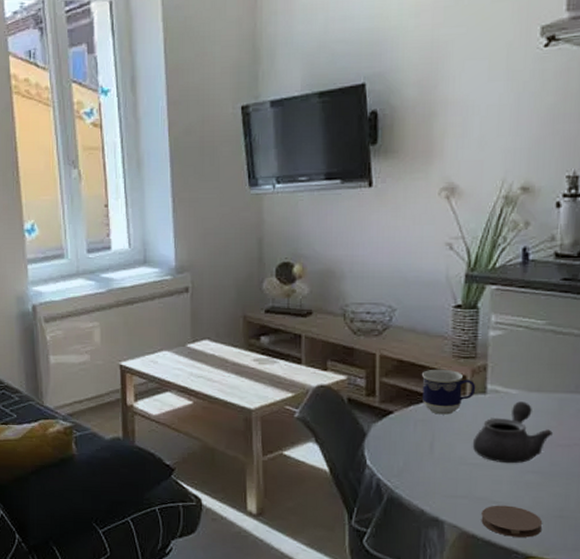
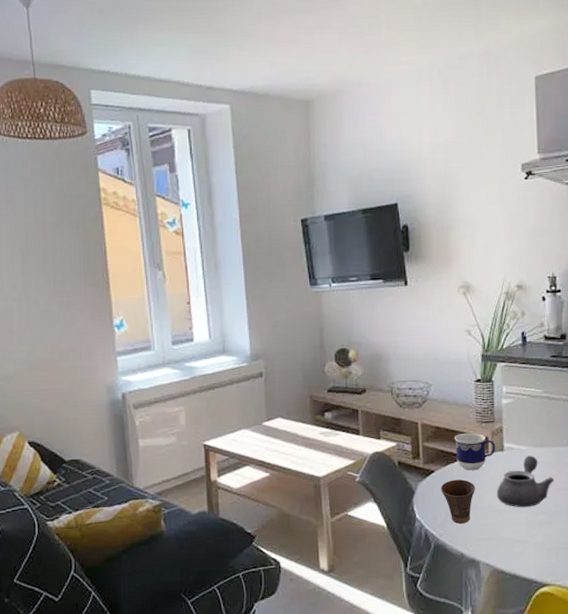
cup: none [399,424,445,476] -> present [440,479,475,524]
coaster: present [481,505,543,538] -> none [507,542,553,569]

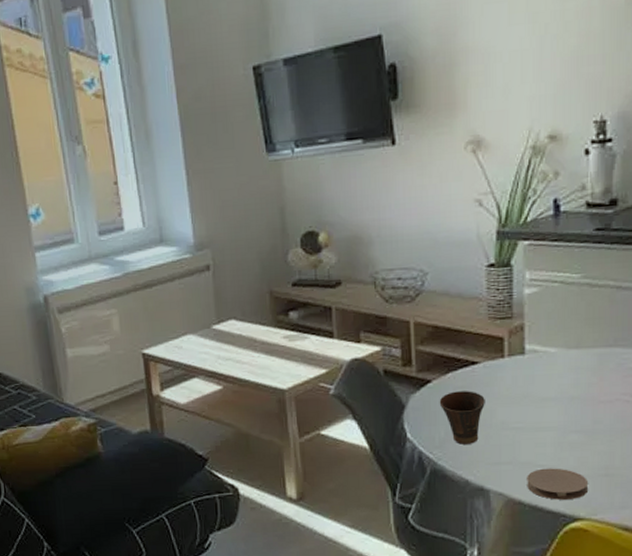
cup: present [455,432,496,471] -> none [459,332,514,380]
teapot: present [496,455,554,508] -> none [513,359,594,425]
coaster: none [507,542,553,569] -> present [527,468,589,500]

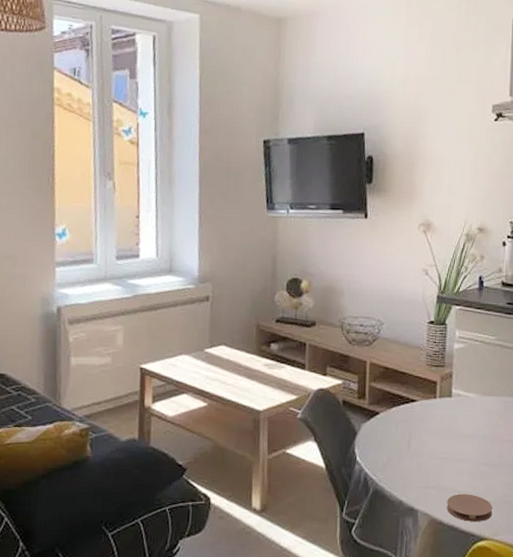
cup: present [439,391,485,444] -> none [384,423,420,469]

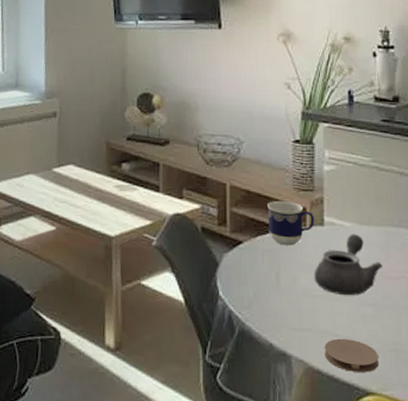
cup: none [402,375,444,415] -> present [268,200,315,246]
teapot: none [440,404,500,457] -> present [314,234,382,296]

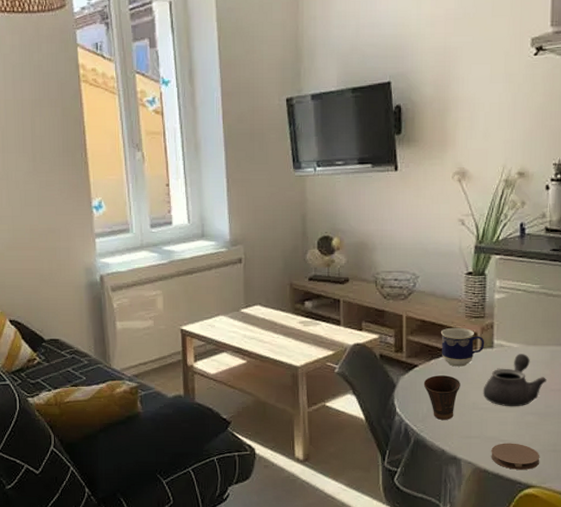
cup: none [249,254,289,308] -> present [423,375,460,420]

